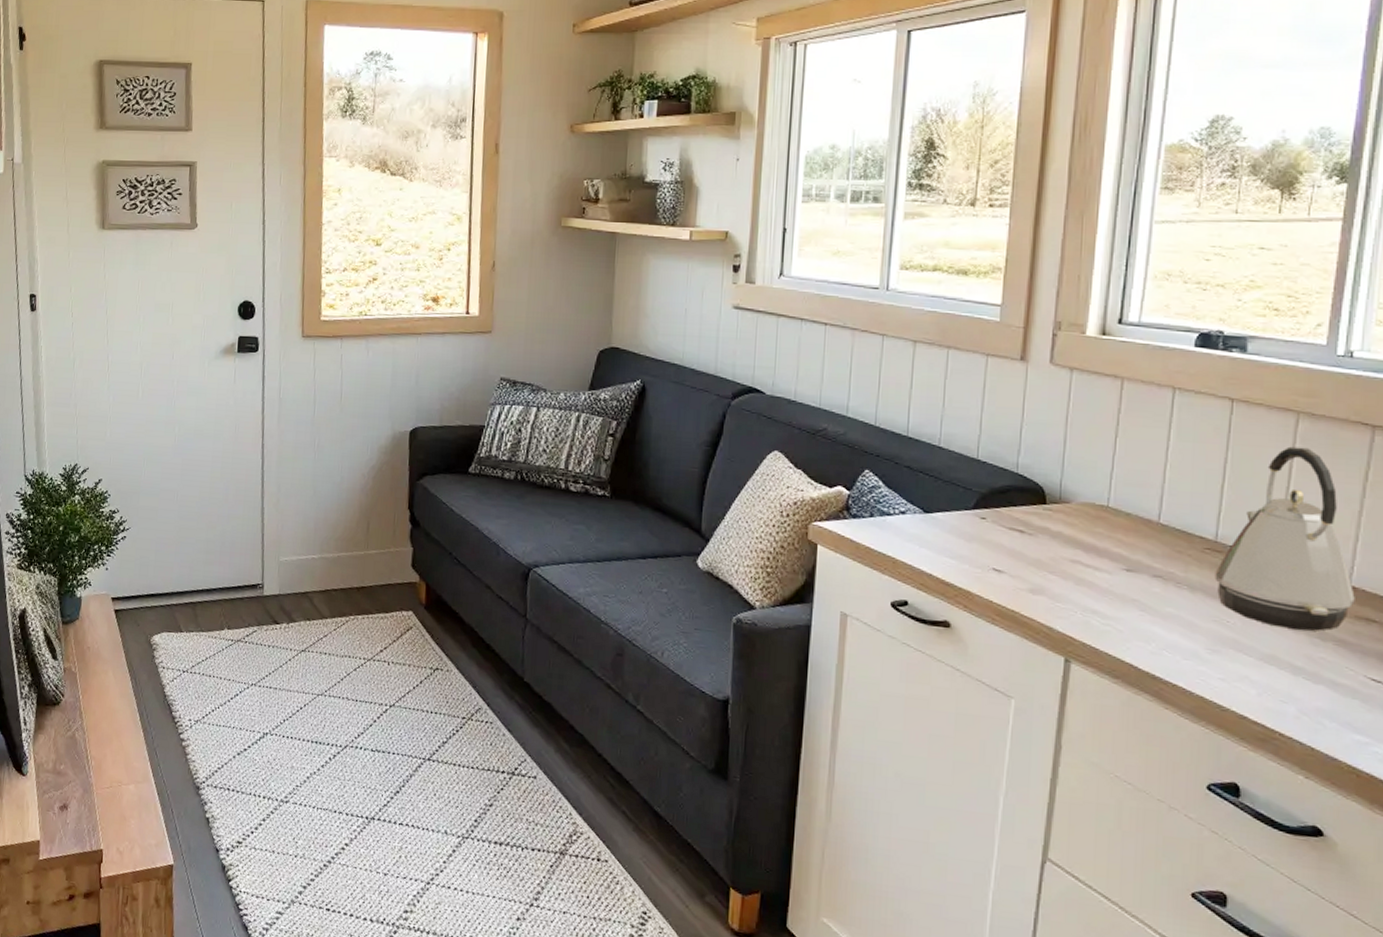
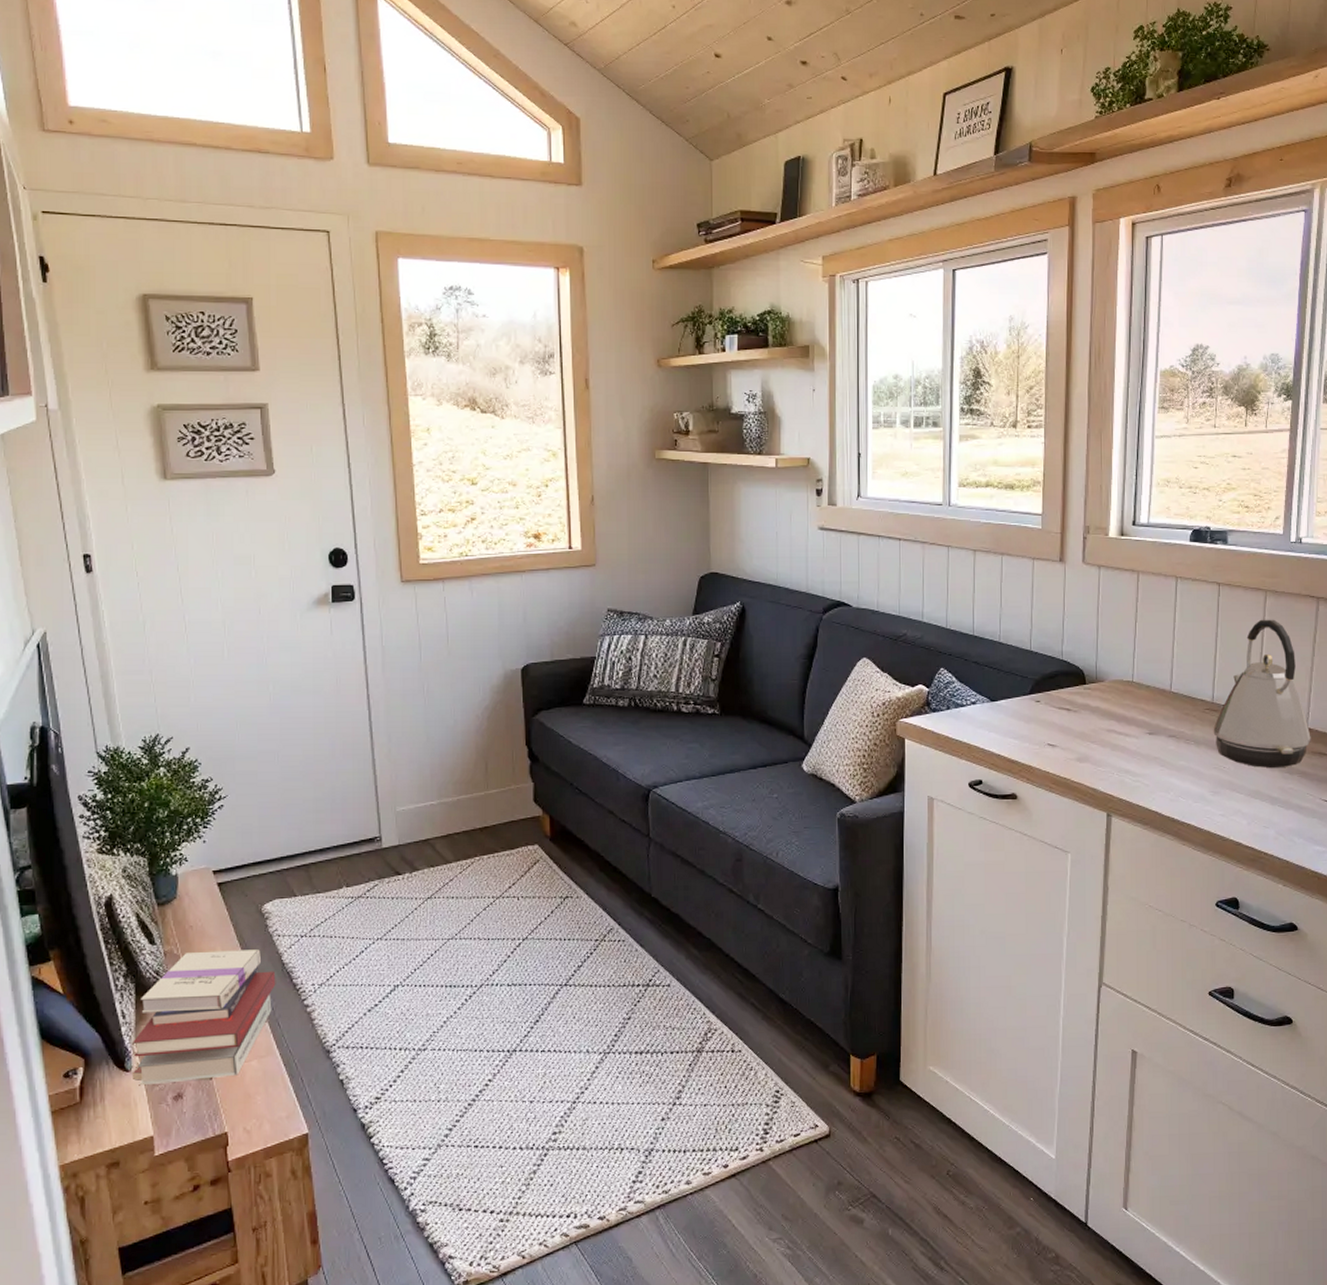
books: none [27,672,158,797] -> present [131,949,276,1086]

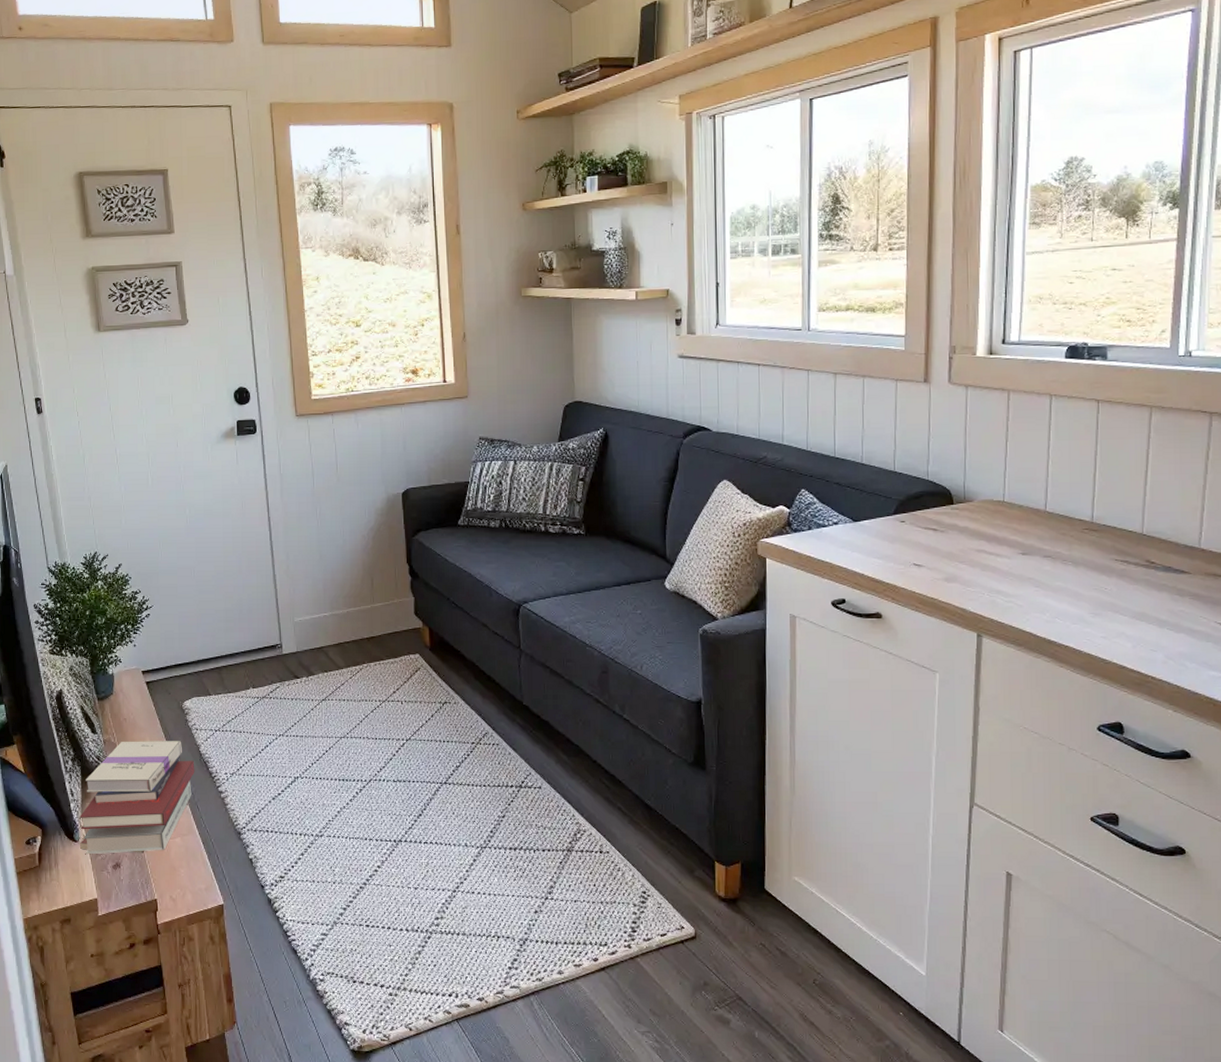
kettle: present [1213,619,1311,768] -> none [1093,436,1204,589]

